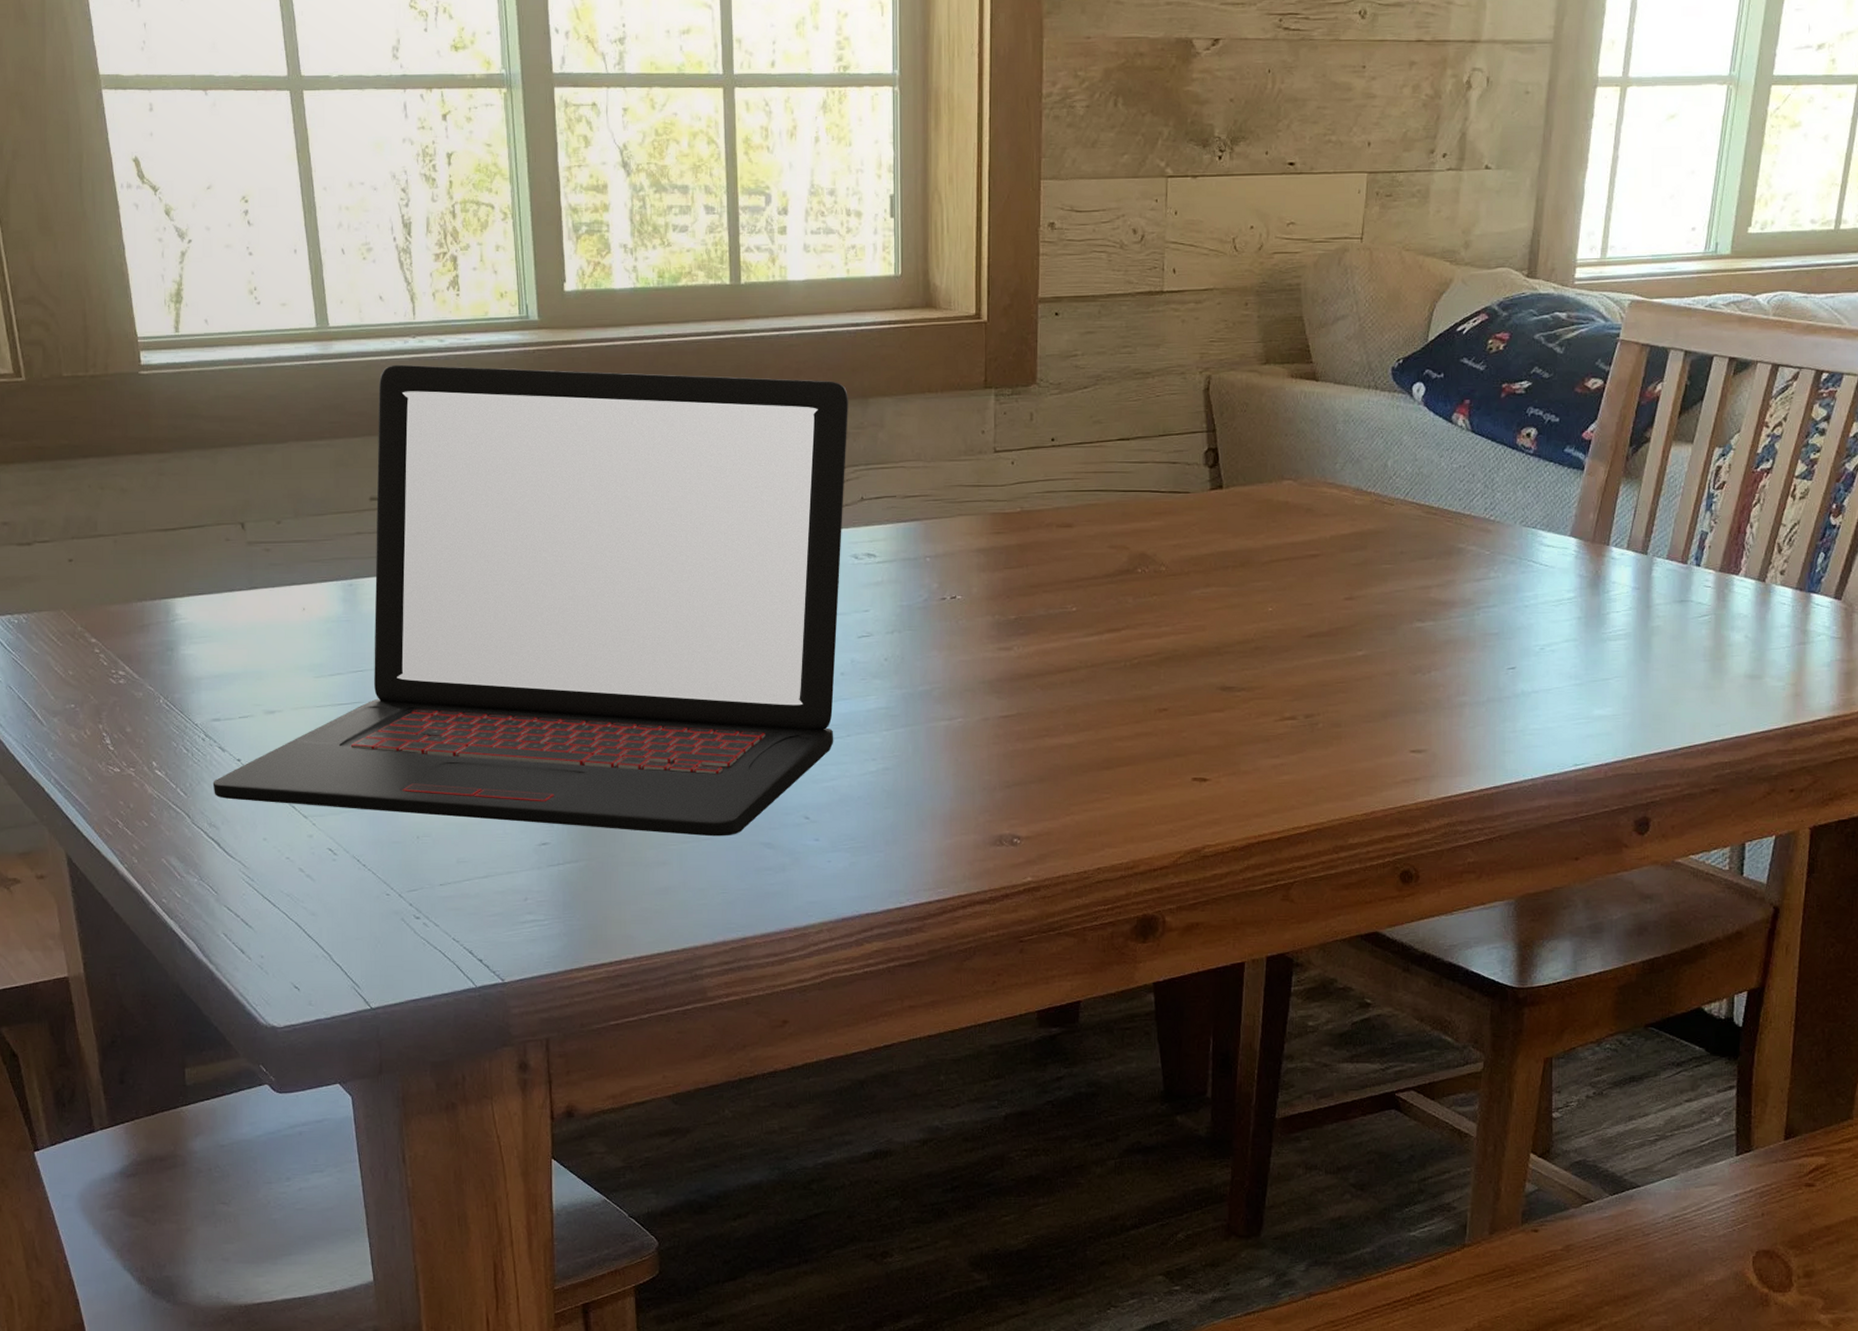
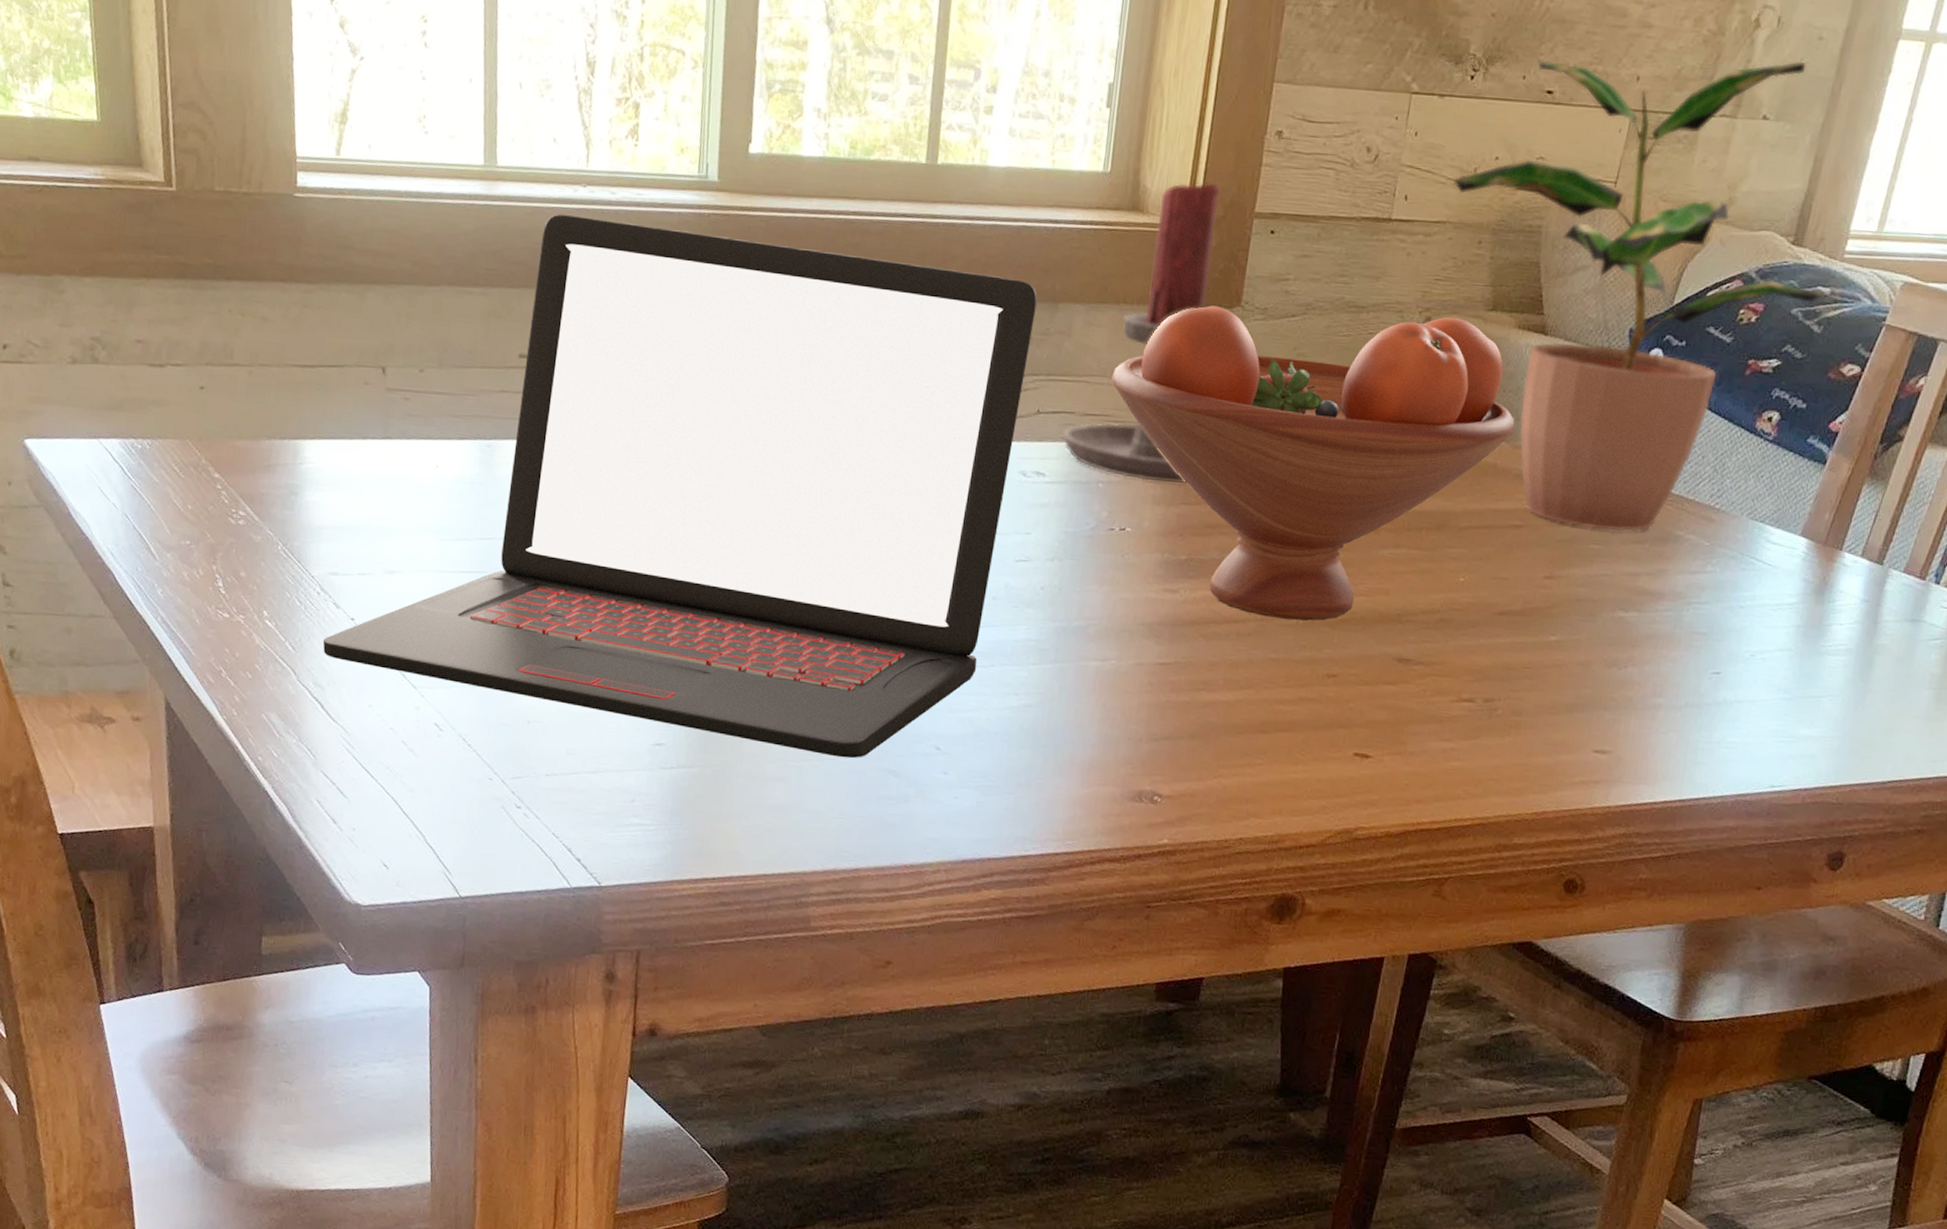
candle holder: none [888,274,1007,551] -> present [1063,180,1222,484]
fruit bowl: none [926,373,1301,664] -> present [1111,305,1516,621]
potted plant: none [1215,114,1568,551] -> present [1453,60,1832,532]

